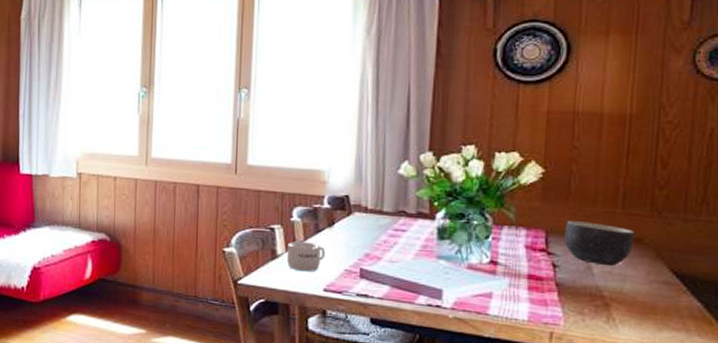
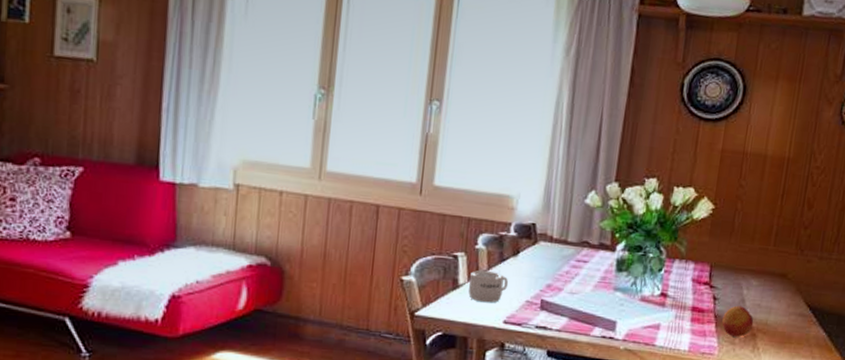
bowl: present [564,221,635,267] -> none [725,256,782,300]
fruit: none [566,273,605,307] -> present [722,305,754,337]

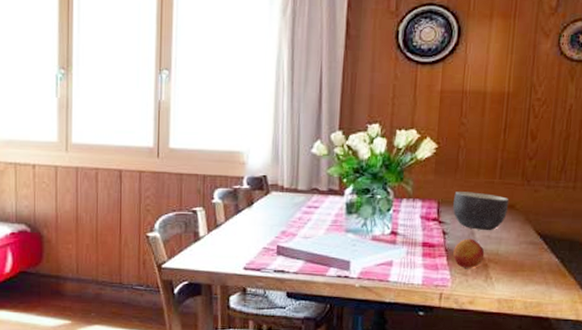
mug: present [468,270,509,303] -> none [208,223,246,252]
bowl: none [725,256,782,300] -> present [453,192,510,231]

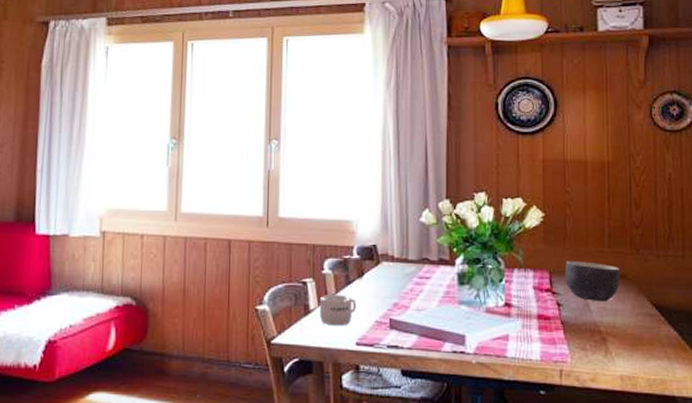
mug: none [208,223,246,252] -> present [319,295,357,326]
fruit: present [453,238,485,268] -> none [570,310,602,342]

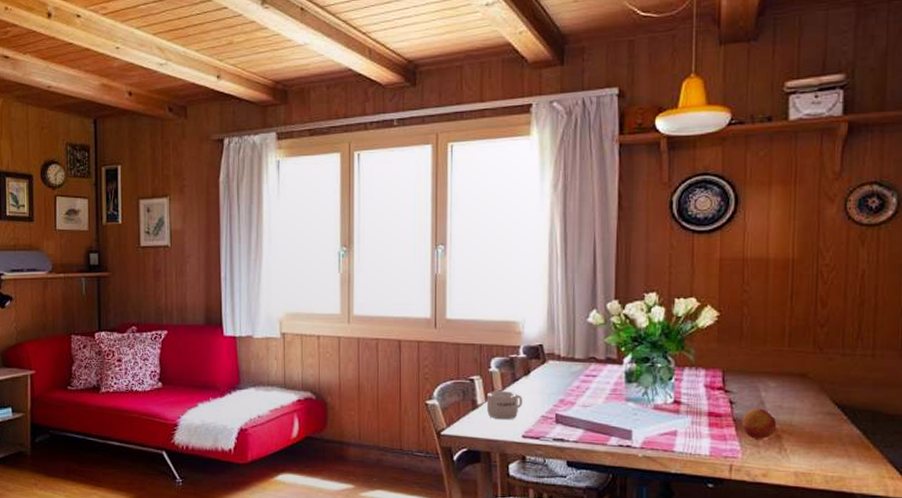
bowl: present [565,261,621,302] -> none [739,360,801,401]
fruit: none [570,310,602,342] -> present [742,408,777,439]

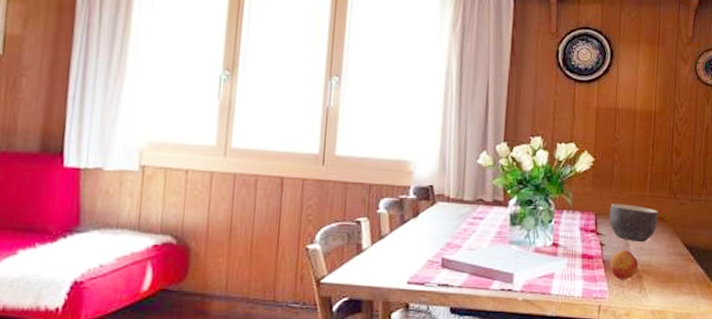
mug: present [486,391,523,420] -> none [371,234,410,265]
bowl: none [739,360,801,401] -> present [609,204,659,243]

